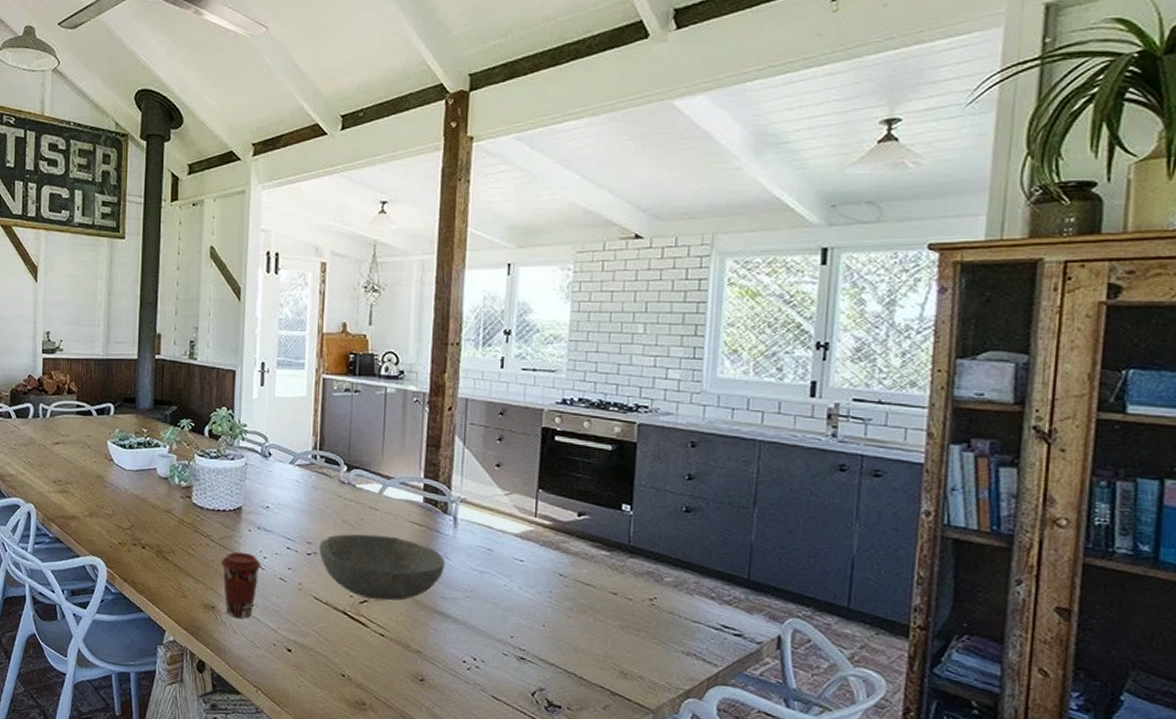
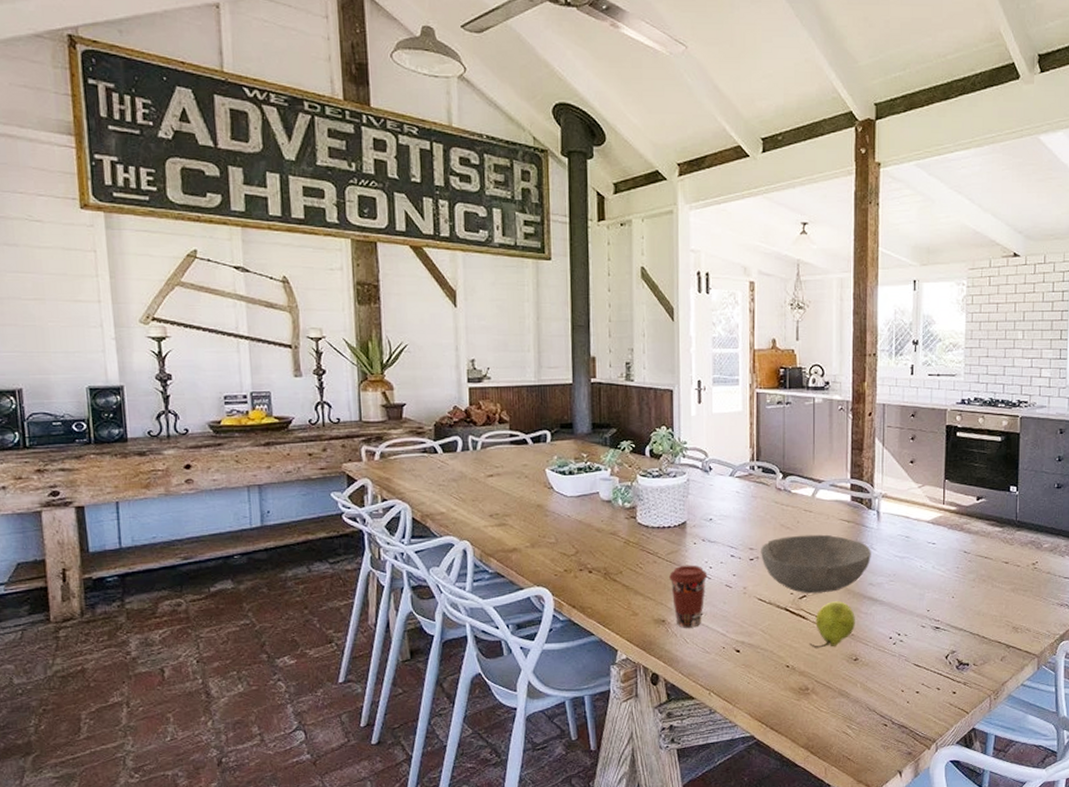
fruit: none [369,611,423,661] -> present [809,601,855,648]

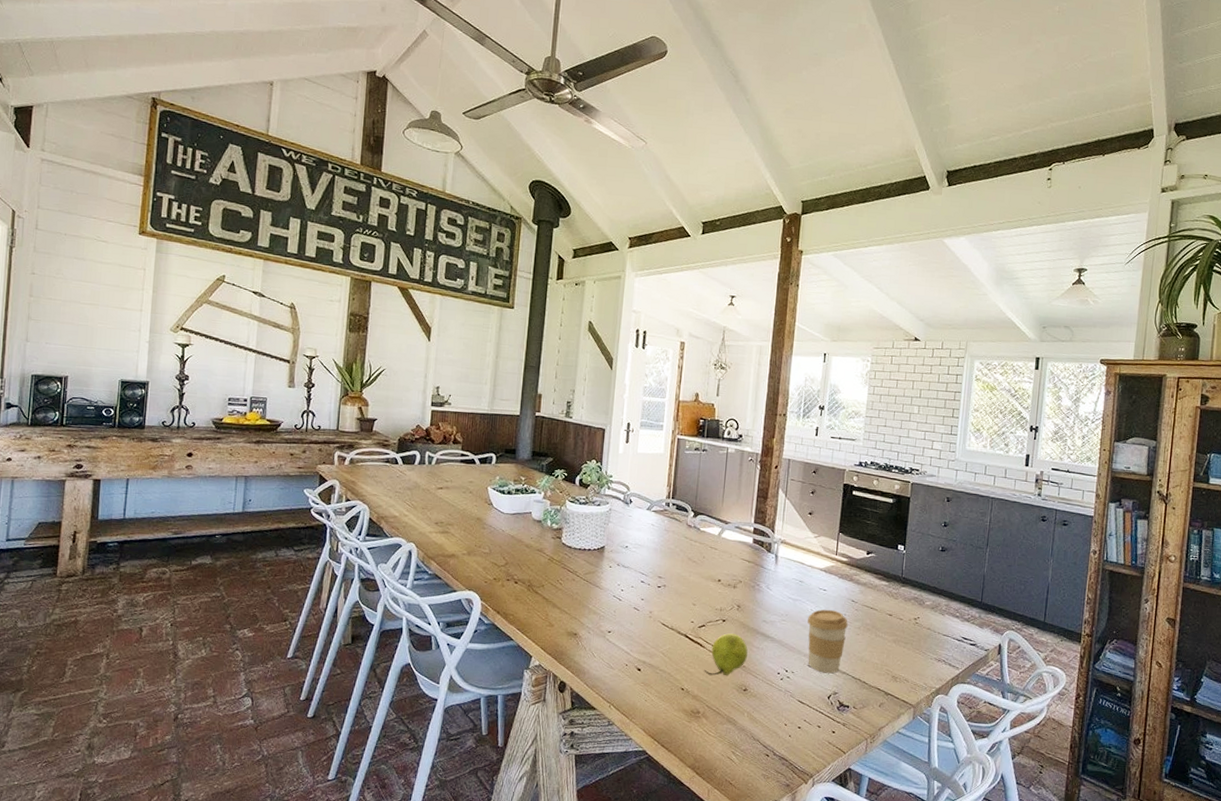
coffee cup: present [669,565,708,628] -> none [585,585,619,644]
bowl: present [761,534,871,594] -> none [668,569,767,625]
coffee cup: none [918,563,962,632] -> present [808,609,848,674]

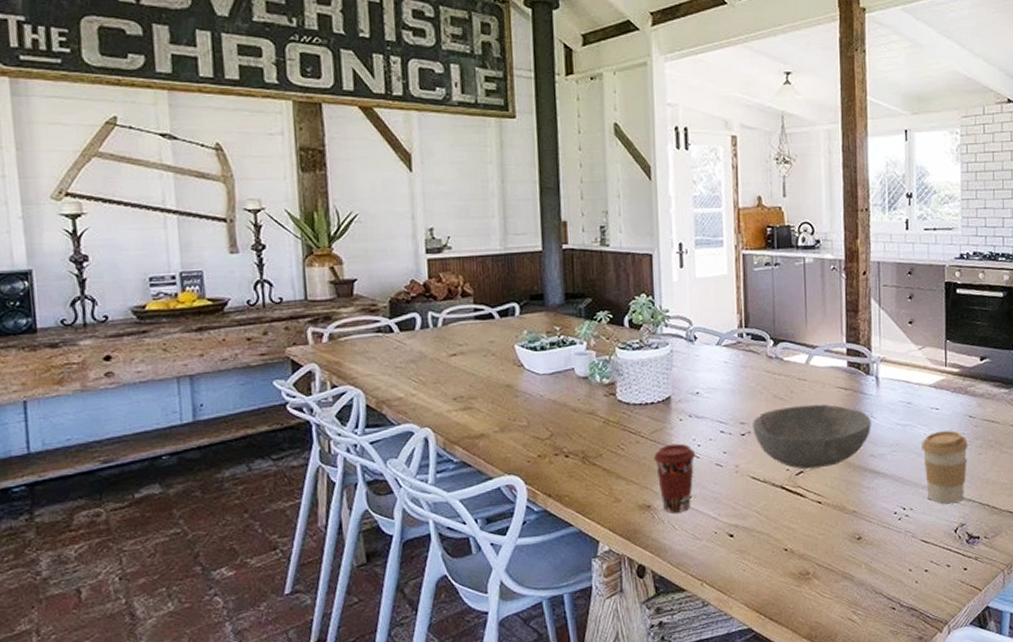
coffee cup: none [585,585,619,644] -> present [654,443,696,513]
bowl: none [668,569,767,625] -> present [753,404,871,470]
fruit: present [704,633,748,676] -> none [808,476,857,528]

